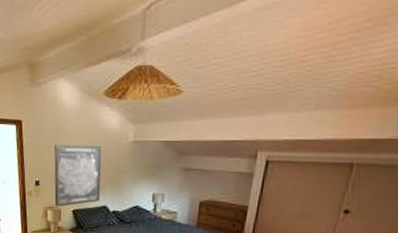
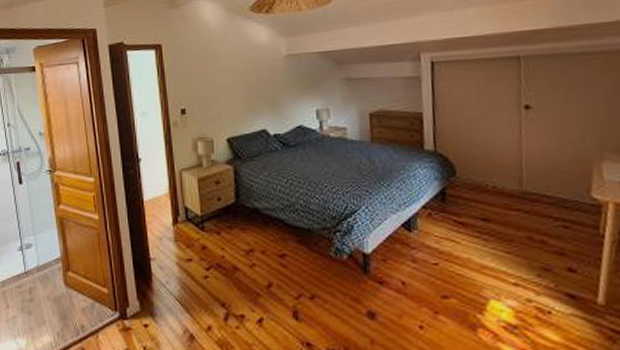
wall art: present [54,145,102,207] -> none [200,63,257,137]

